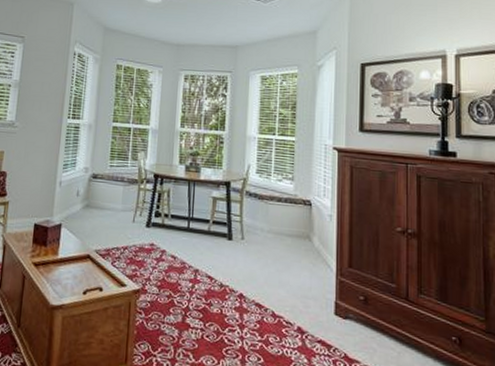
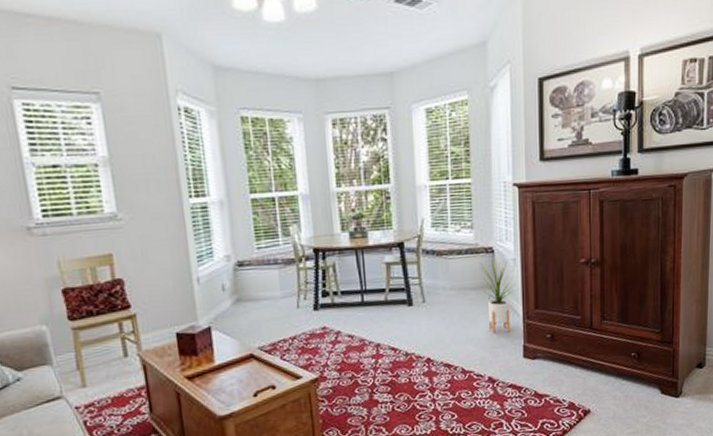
house plant: none [297,212,333,285] -> present [480,260,518,334]

